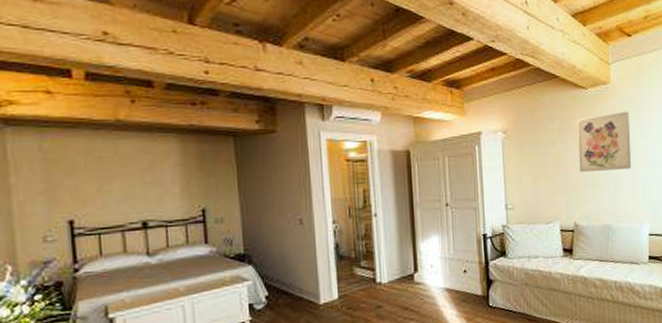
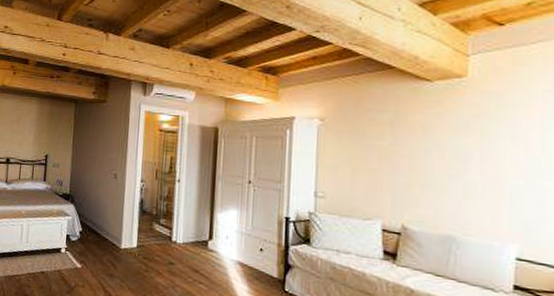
wall art: present [577,111,632,173] -> none [415,108,495,176]

